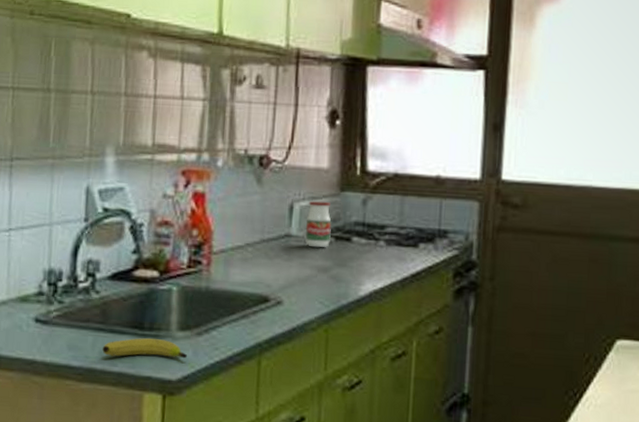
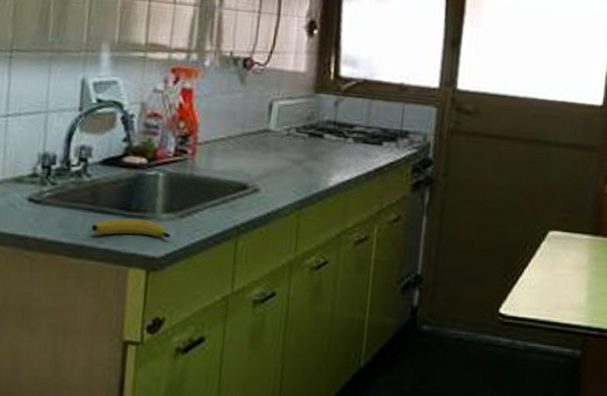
jar: present [305,200,332,248] -> none [282,100,307,143]

